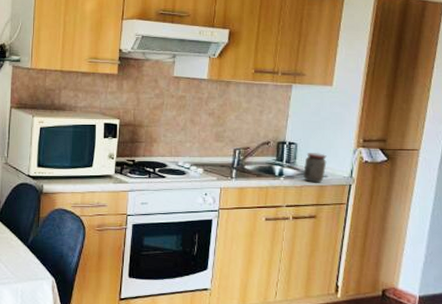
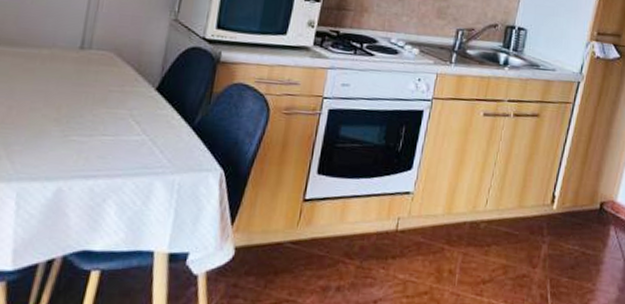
jar: present [302,152,327,183] -> none [529,40,557,77]

